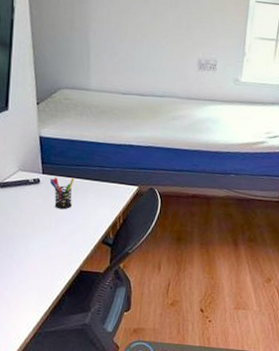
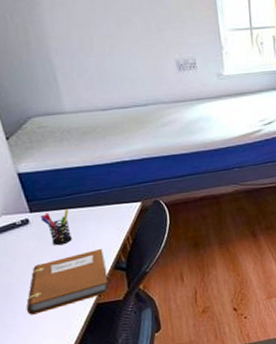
notebook: none [21,220,95,266] -> present [26,248,110,315]

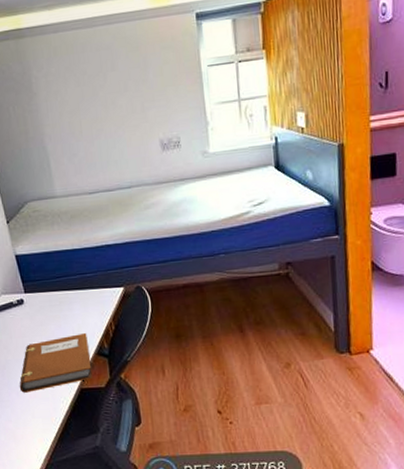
pen holder: present [40,209,72,246] -> none [33,291,60,327]

